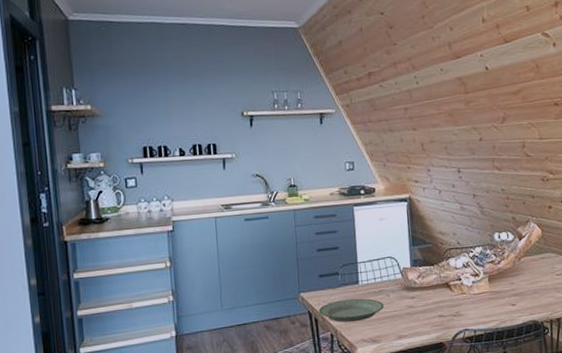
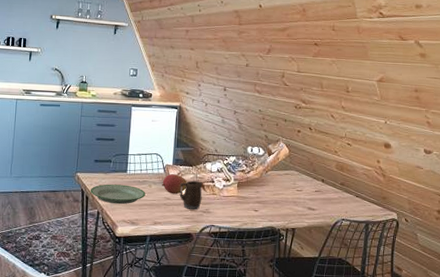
fruit: none [401,277,430,301] -> present [162,174,187,195]
mug: none [422,281,450,315] -> present [179,180,203,209]

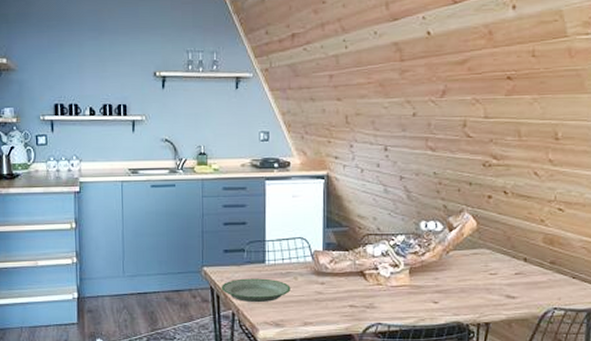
fruit: present [162,174,187,195] -> none [311,262,343,287]
mug: present [179,180,203,209] -> none [334,269,364,304]

